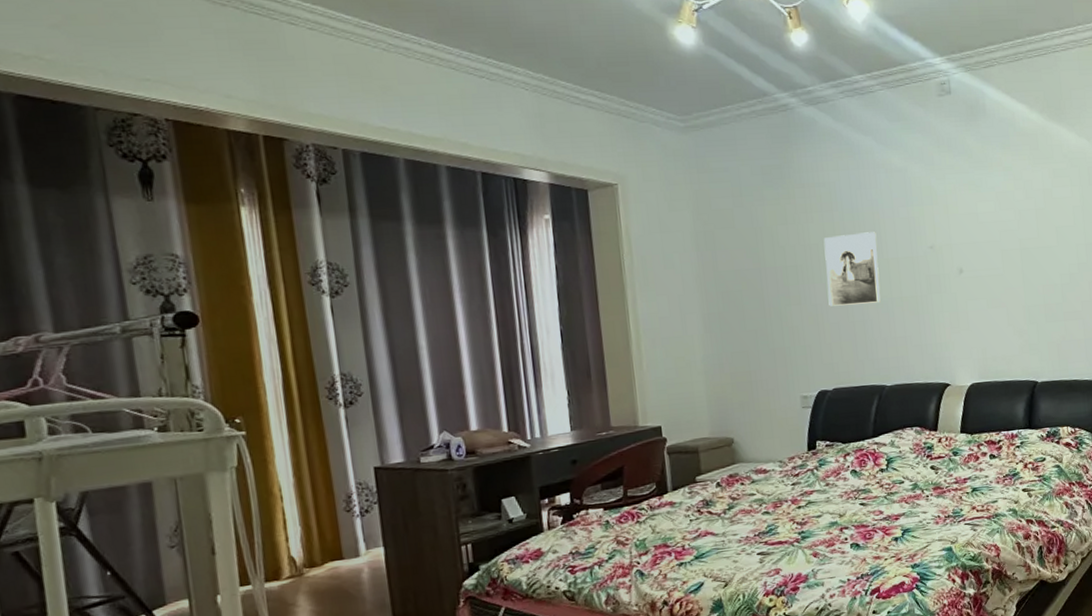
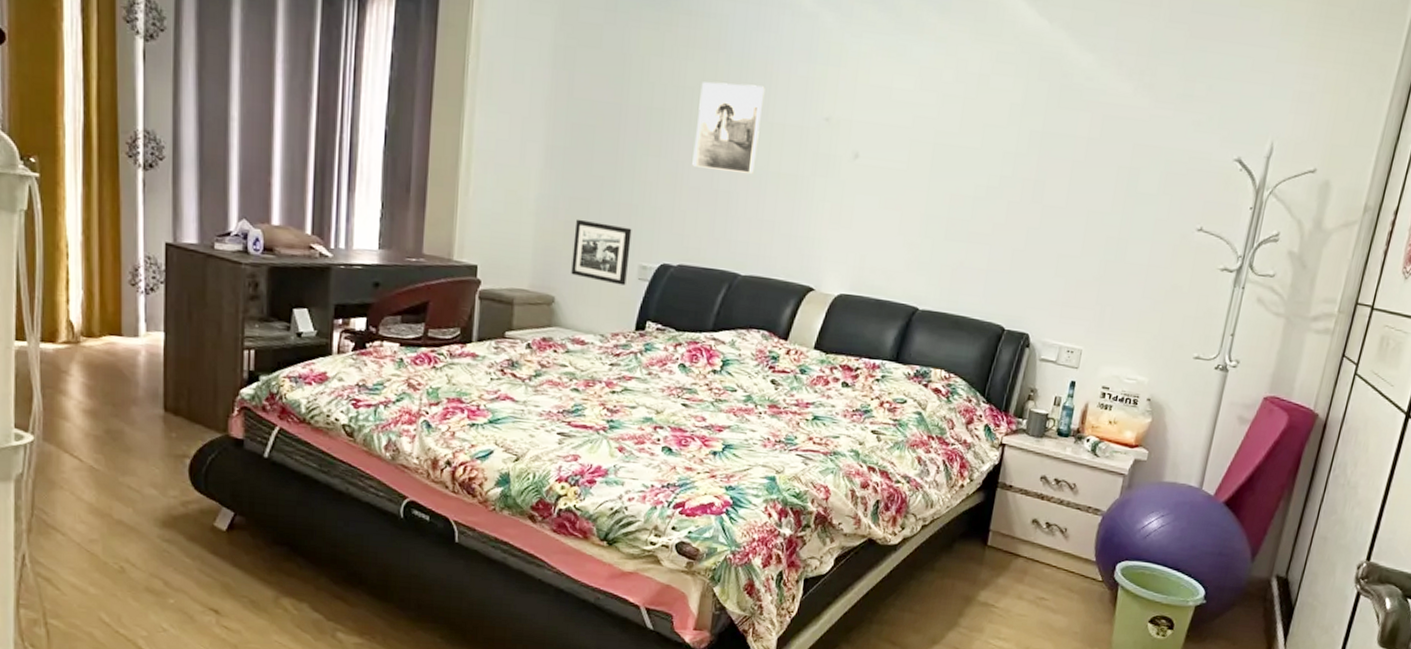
picture frame: none [740,367,793,417] -> present [571,219,632,286]

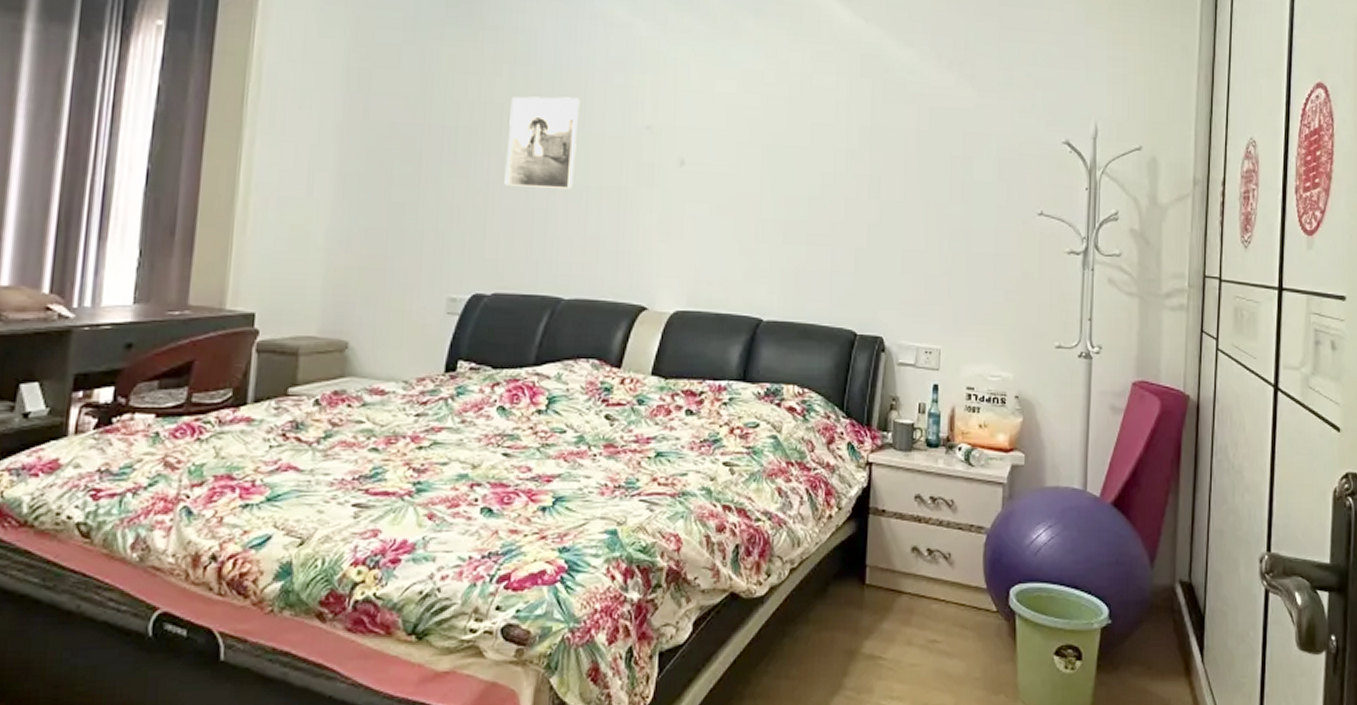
picture frame: present [571,219,632,286] -> none [368,251,438,322]

